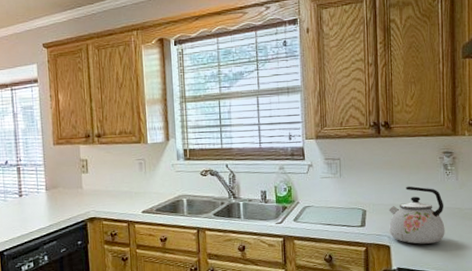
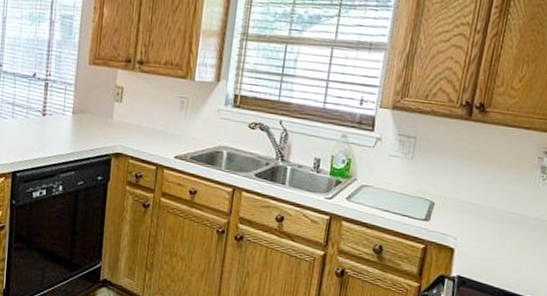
kettle: present [389,186,445,244] -> none [457,184,532,256]

